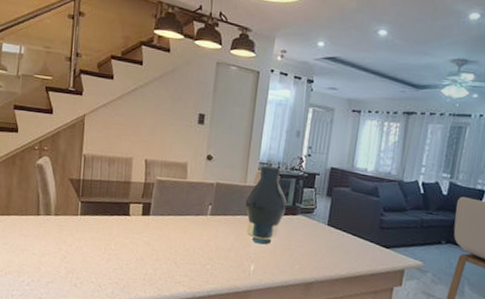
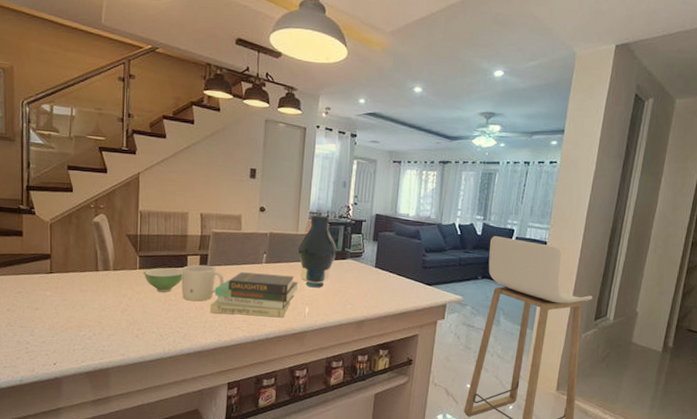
bowl: none [85,214,125,241] -> present [144,267,183,292]
mug: none [122,213,167,252] -> present [181,264,225,302]
books: none [151,223,244,275] -> present [210,272,298,318]

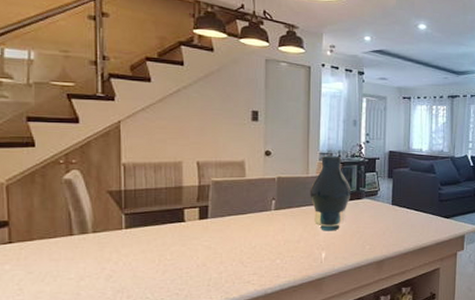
bowl: present [144,267,183,292] -> none [131,224,180,252]
mug: present [181,264,225,302] -> none [177,217,229,259]
books: present [210,272,298,318] -> none [214,221,312,269]

